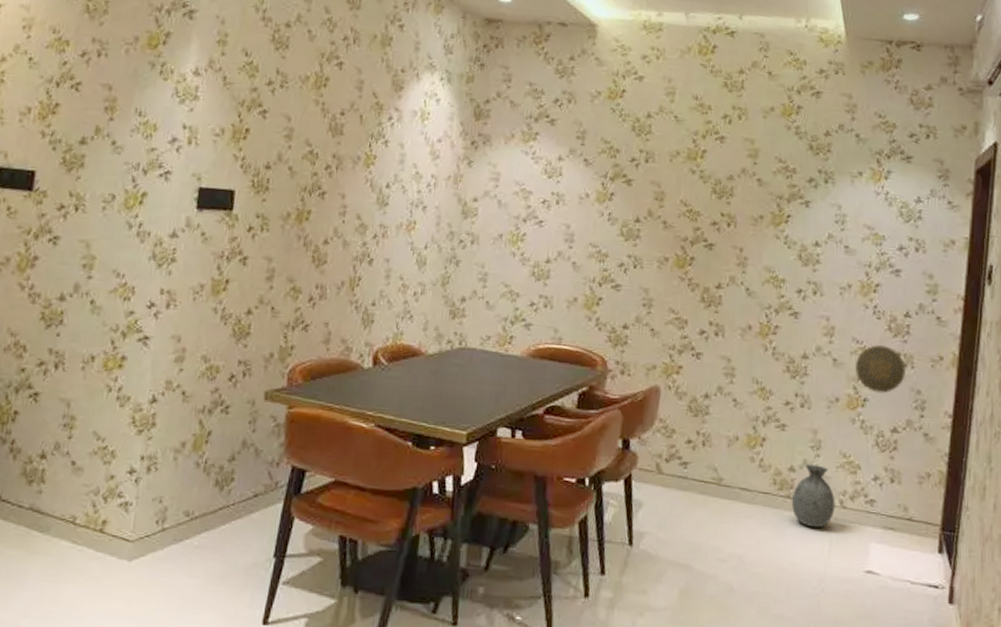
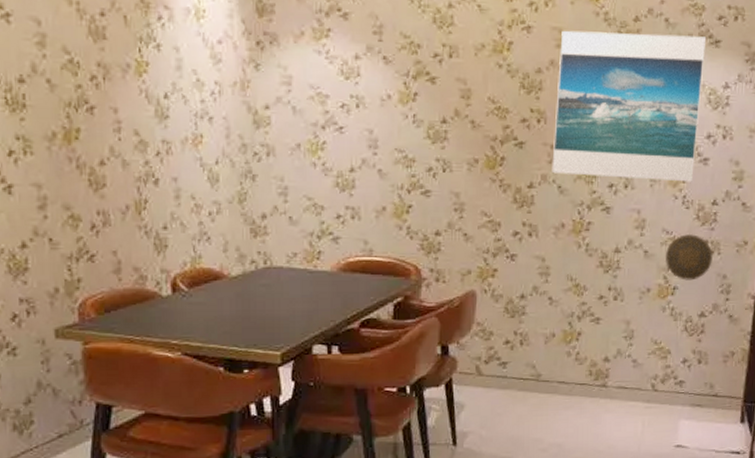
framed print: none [740,141,898,293] -> present [551,30,707,182]
vase: present [791,464,836,528] -> none [606,353,648,412]

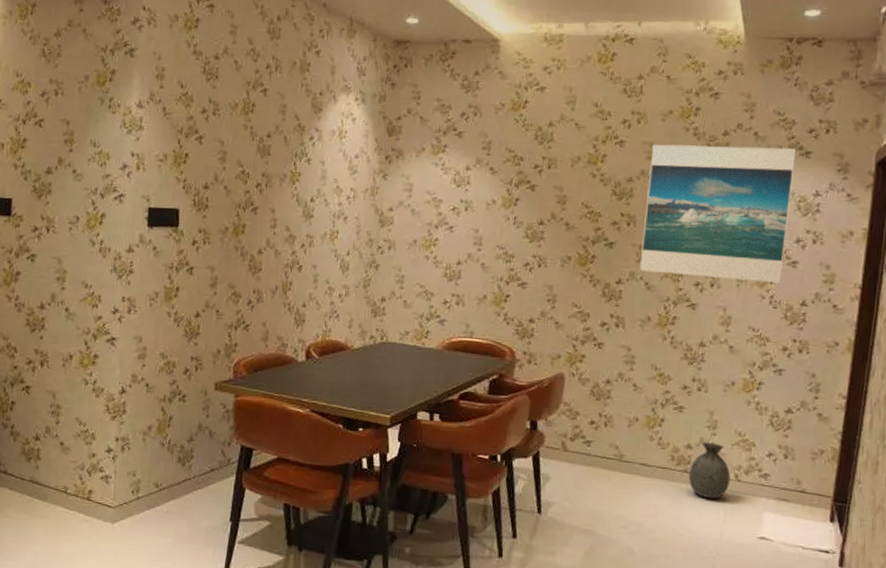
vase: none [606,353,648,412] -> present [688,442,731,499]
decorative plate: present [664,233,714,280] -> none [750,331,802,377]

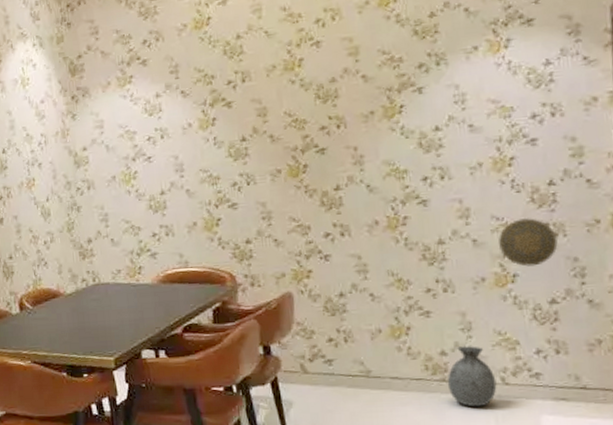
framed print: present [639,144,797,283] -> none [352,18,521,174]
decorative plate: none [750,331,802,377] -> present [498,217,559,267]

